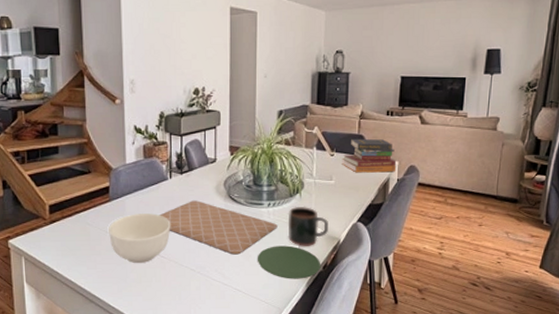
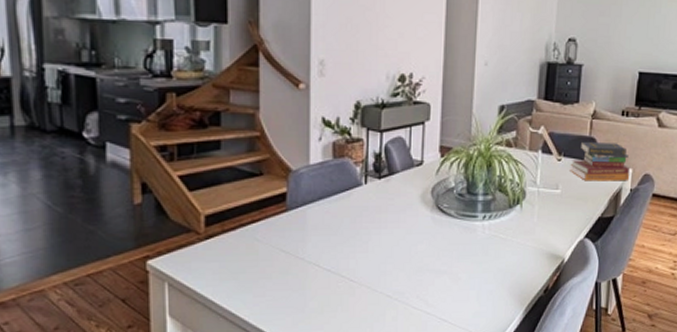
bowl: present [109,213,171,263] -> none [284,227,364,289]
placemat: present [159,200,278,255] -> none [350,211,493,277]
plate: present [257,245,321,279] -> none [467,266,542,306]
mug: present [288,206,328,246] -> none [505,219,552,267]

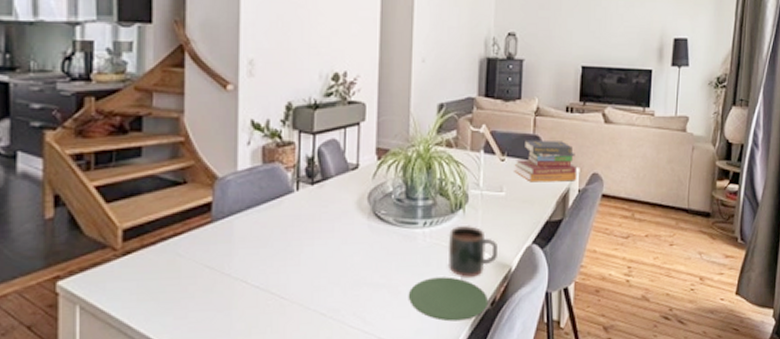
plate: none [467,266,542,306] -> present [408,277,489,322]
mug: none [505,219,552,267] -> present [447,224,498,277]

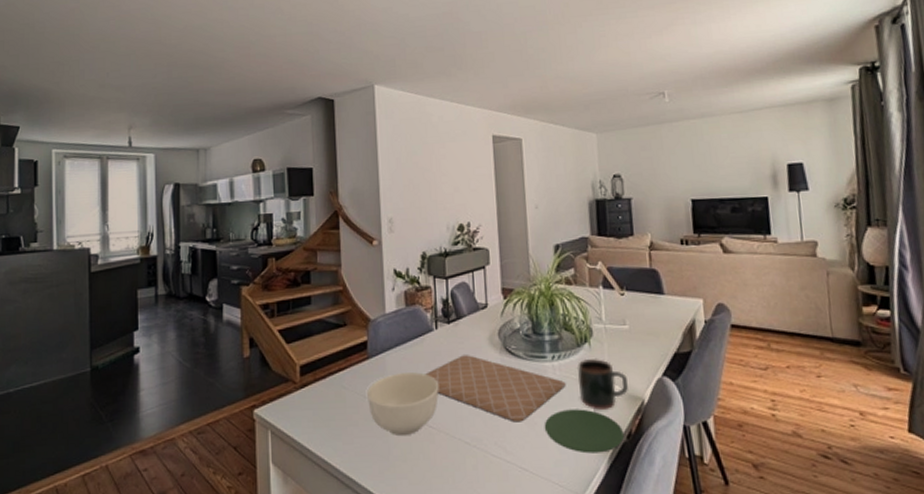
bowl: none [208,238,296,308] -> present [367,372,439,435]
placemat: none [280,220,435,292] -> present [425,355,566,422]
books: present [514,140,578,182] -> none [634,273,702,315]

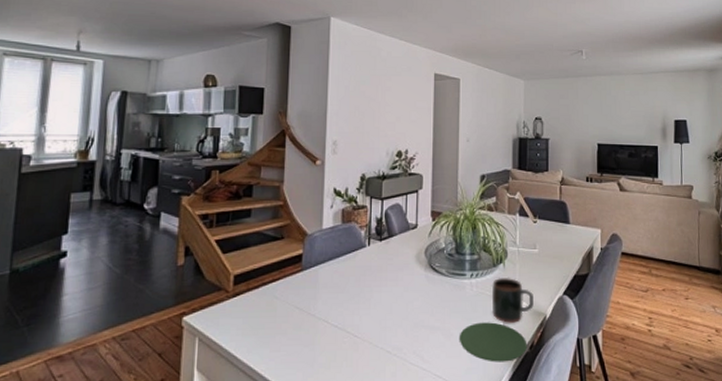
bowl: present [367,372,439,435] -> none [298,285,367,344]
placemat: present [425,355,566,422] -> none [355,270,481,333]

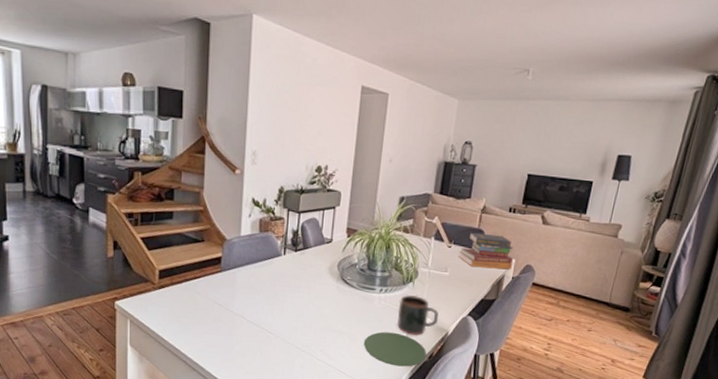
books: none [545,205,599,241] -> present [458,232,514,270]

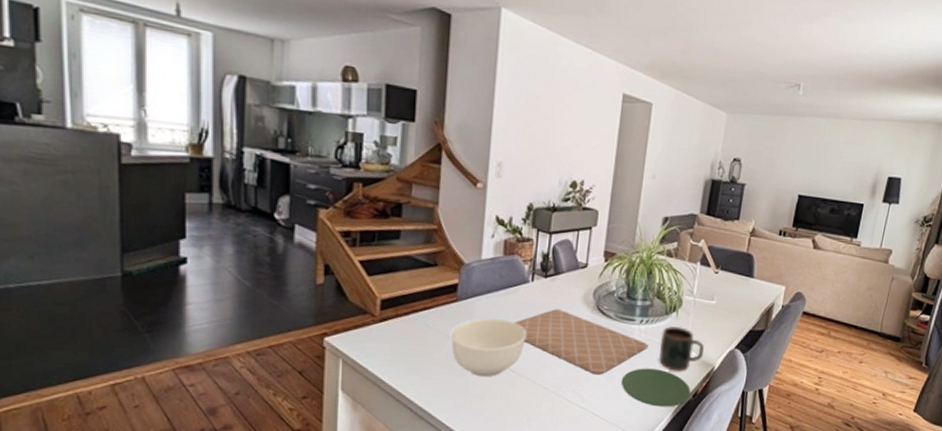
bowl: none [217,287,281,336] -> present [451,318,527,377]
placemat: none [270,279,388,337] -> present [514,309,649,375]
books: present [458,232,514,270] -> none [726,256,784,298]

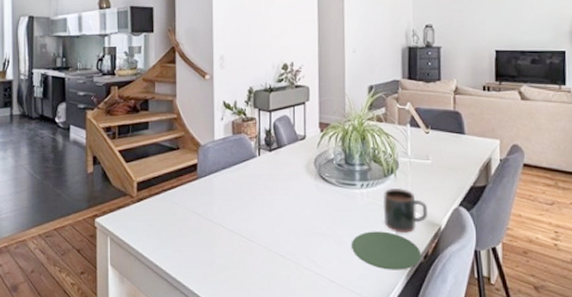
bowl: present [451,318,527,377] -> none [196,193,260,247]
placemat: present [514,309,649,375] -> none [248,180,372,240]

